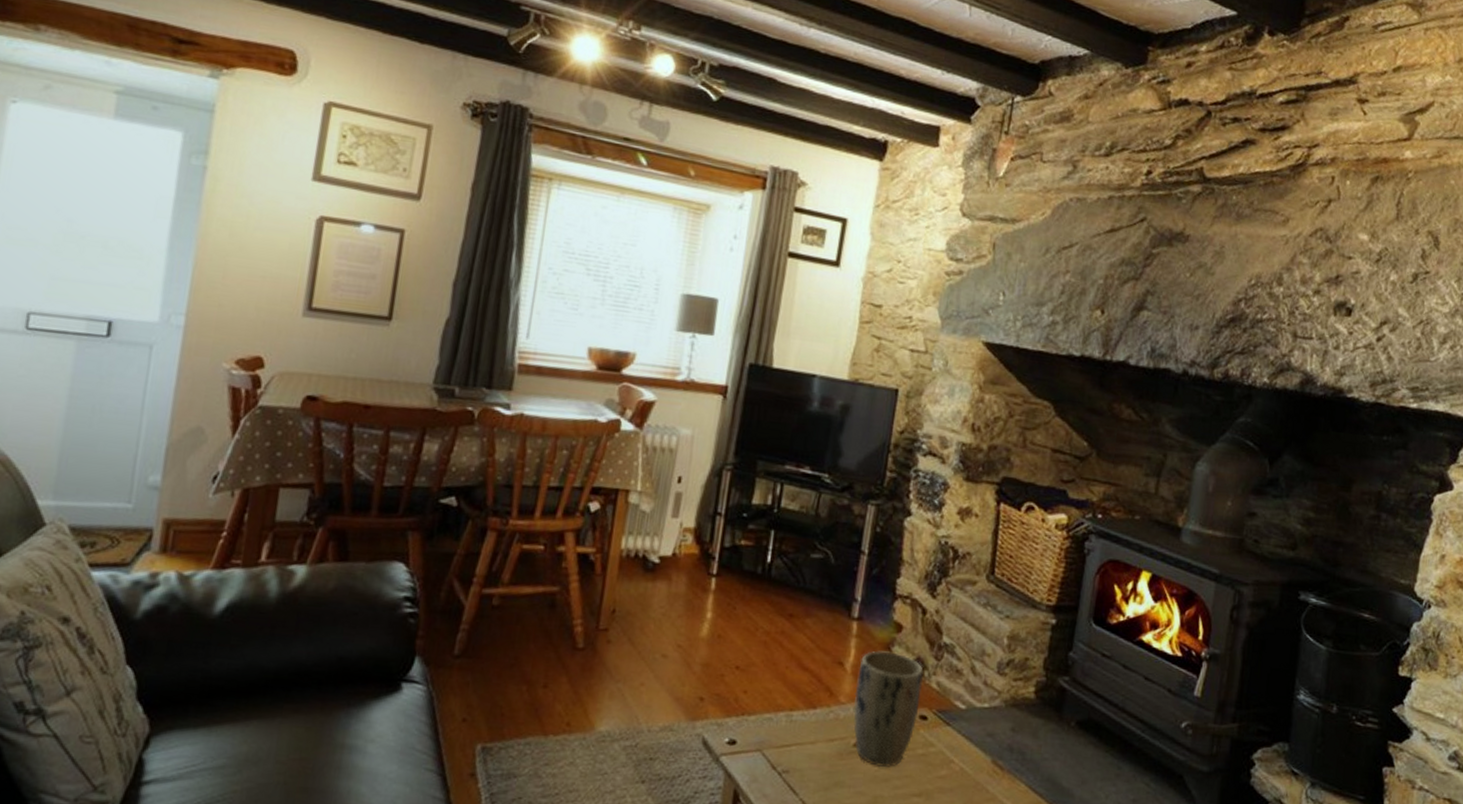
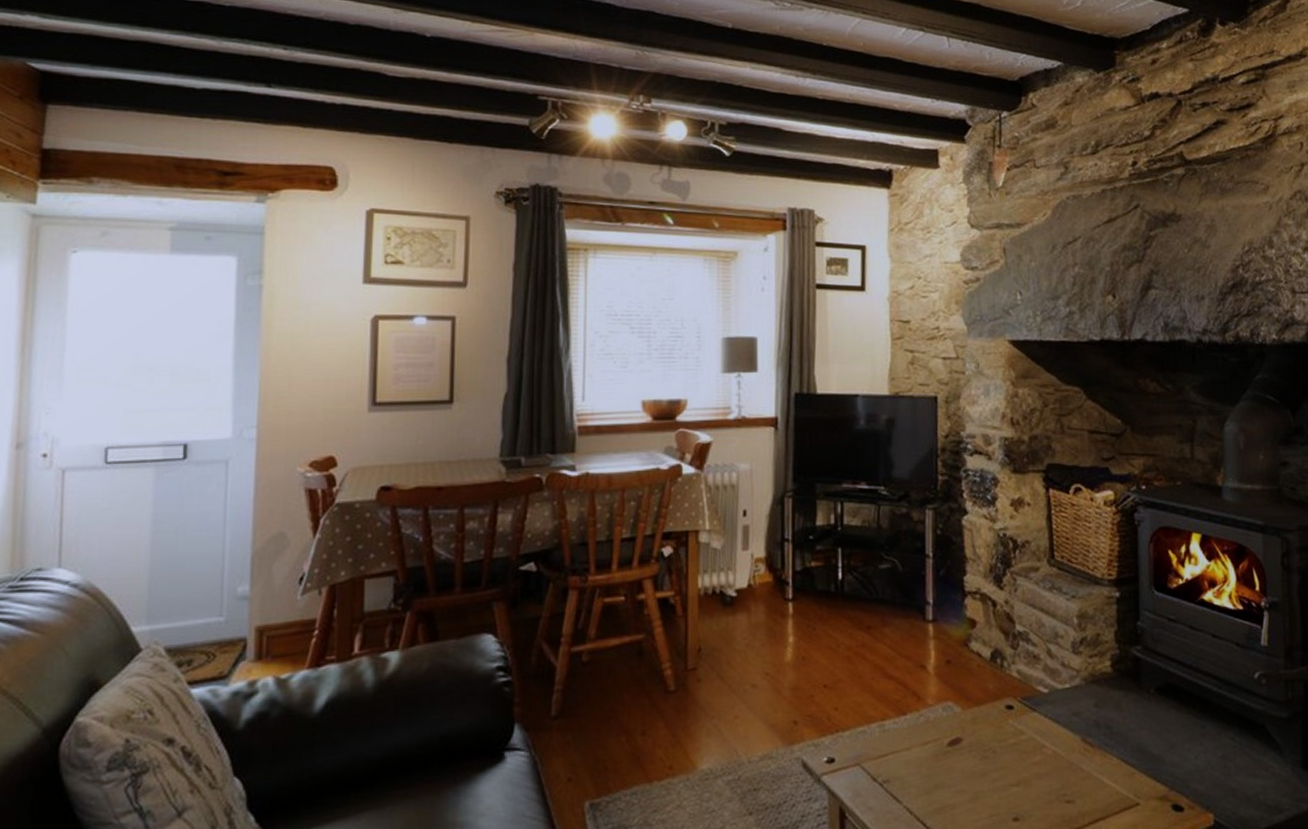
plant pot: present [853,651,924,767] -> none [940,648,1004,762]

